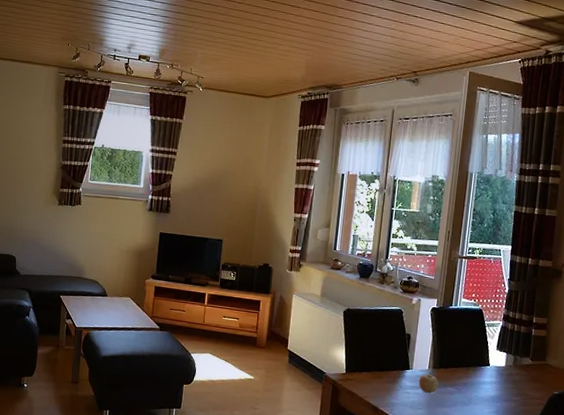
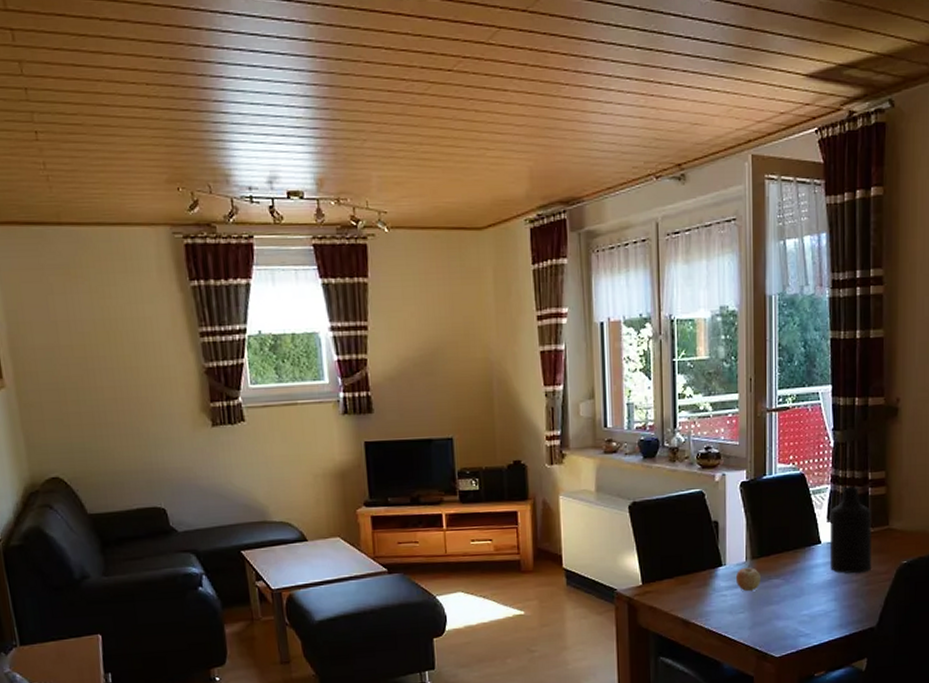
bottle: none [495,324,533,395] -> present [830,486,871,574]

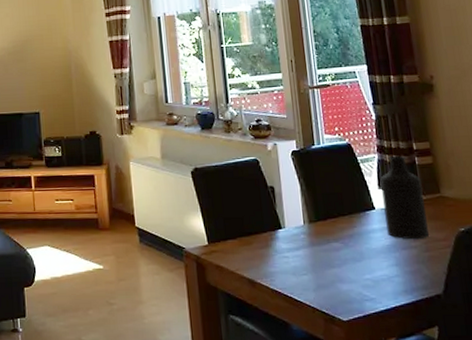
fruit: present [735,565,761,592] -> none [295,228,320,254]

